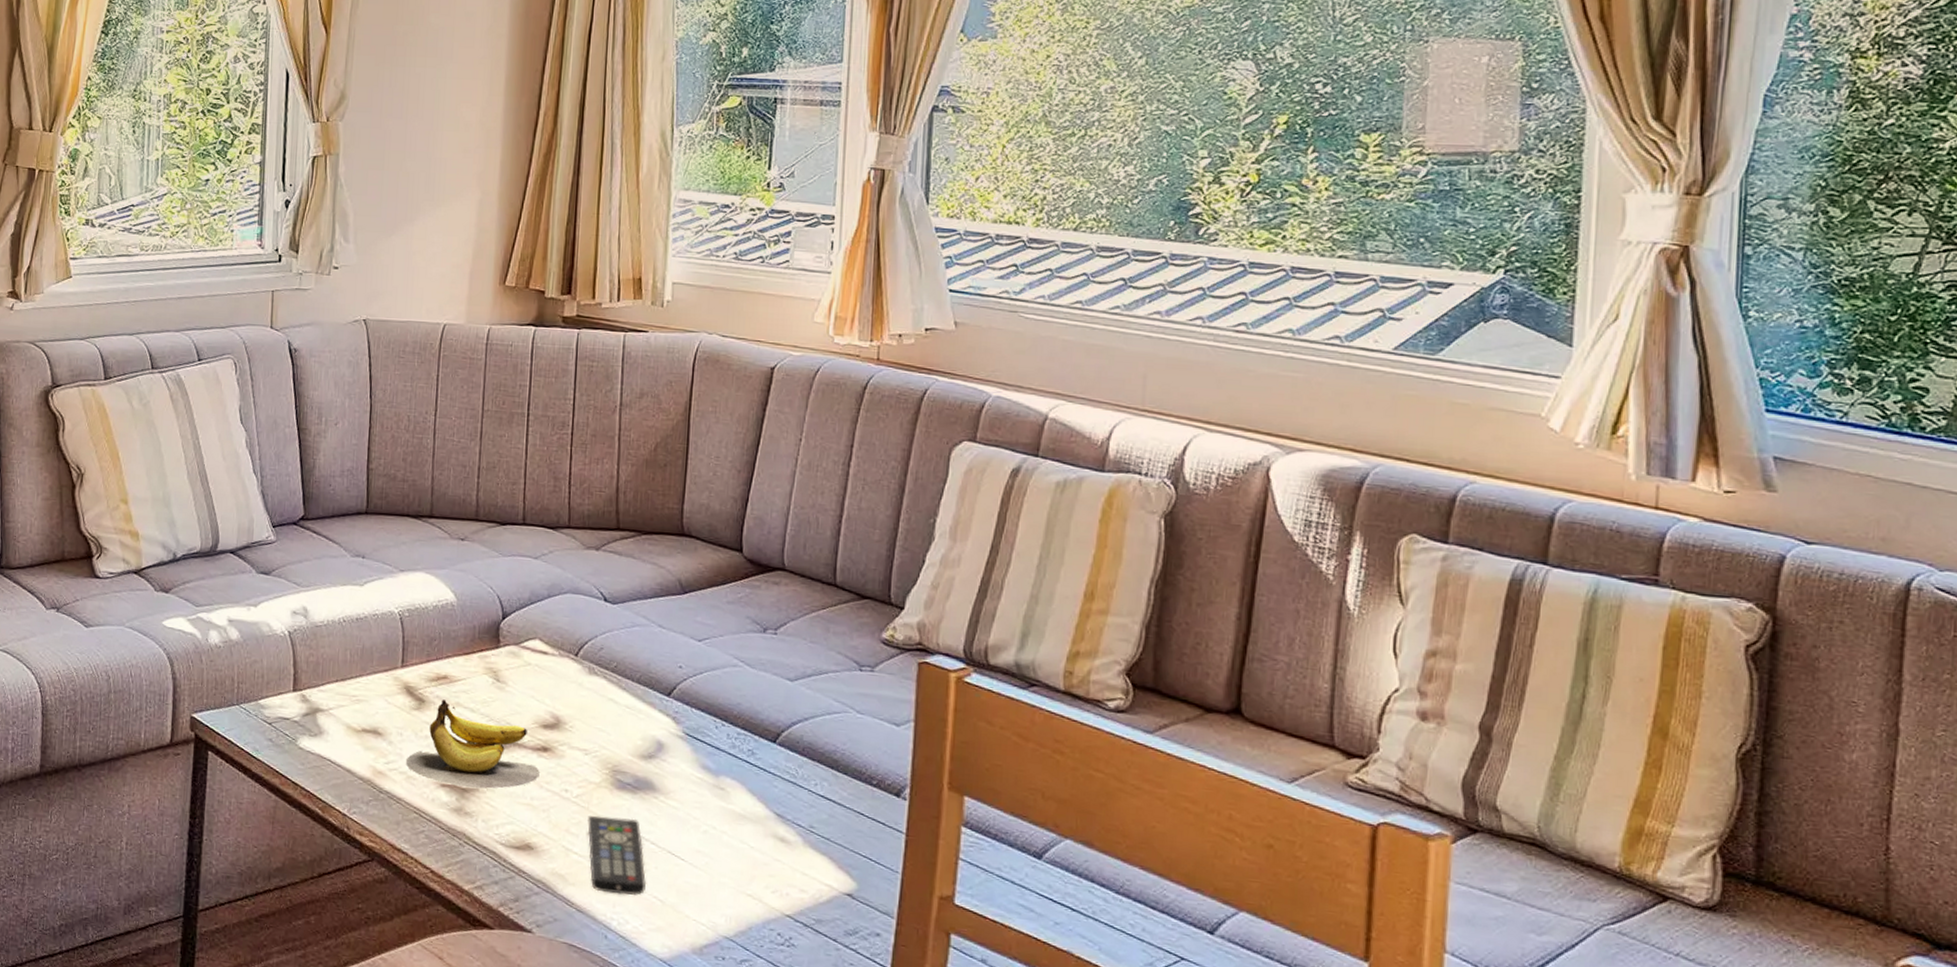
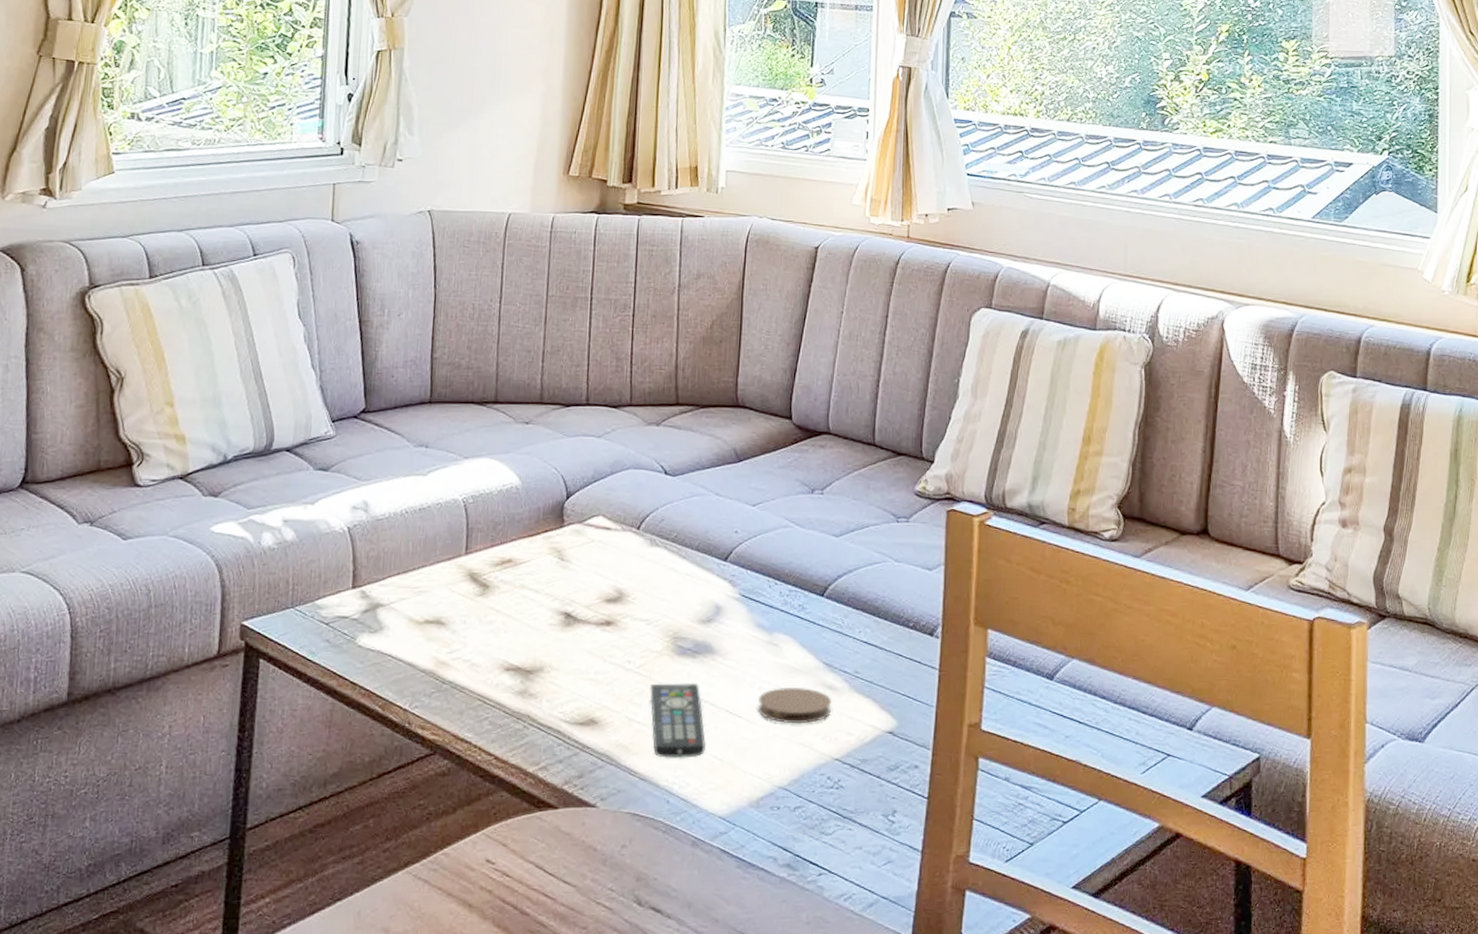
banana: present [406,699,540,789] -> none [470,583,603,669]
coaster: none [701,833,784,876] -> present [757,688,832,724]

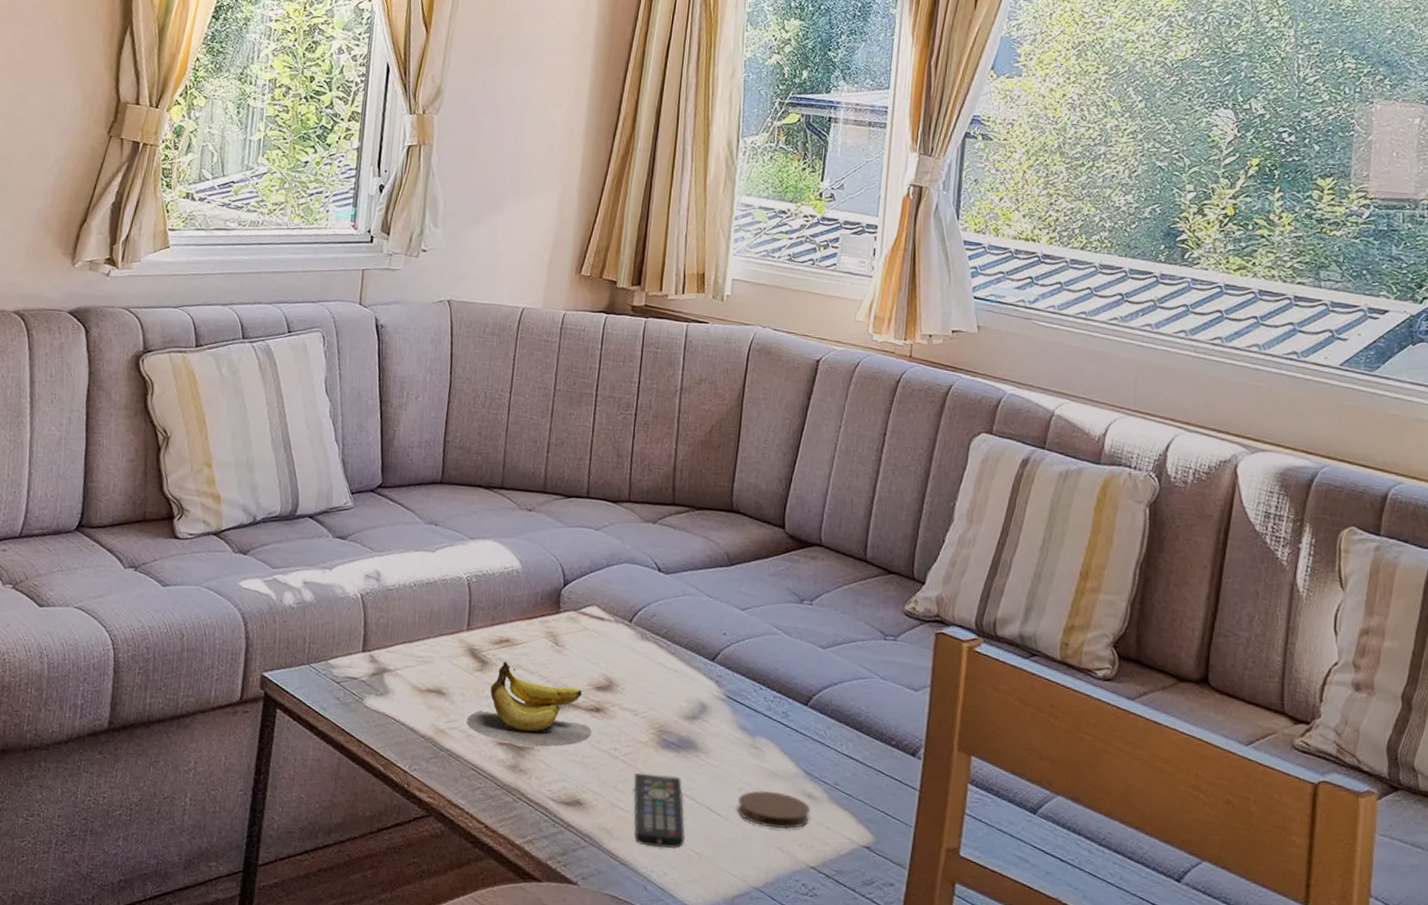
banana: none [470,583,603,669] -> present [467,661,592,747]

